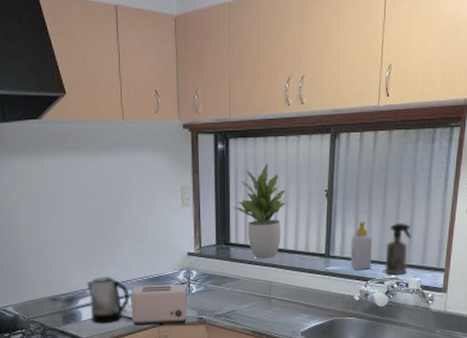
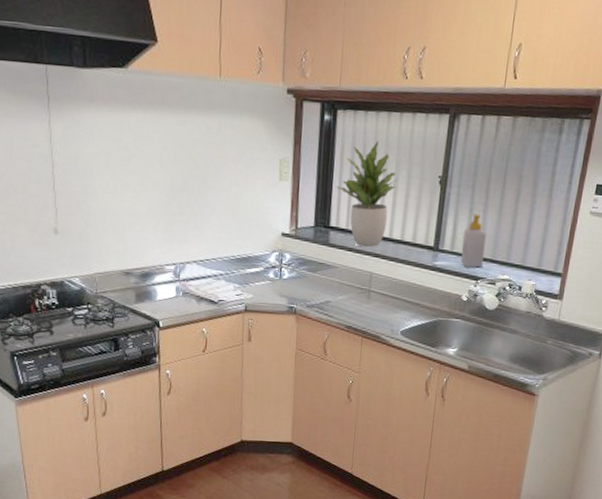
kettle: present [87,276,130,323] -> none [166,251,213,305]
toaster: present [131,283,190,326] -> none [213,265,281,312]
spray bottle: present [385,223,412,275] -> none [497,219,530,277]

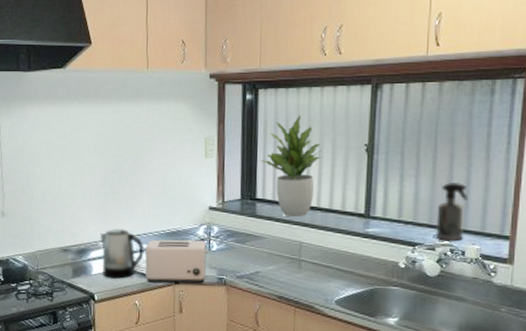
kettle: none [166,251,213,305] -> present [100,228,144,279]
toaster: none [213,265,281,312] -> present [145,239,210,284]
soap bottle: present [460,213,486,268] -> none [394,179,420,234]
spray bottle: none [497,219,530,277] -> present [436,183,469,242]

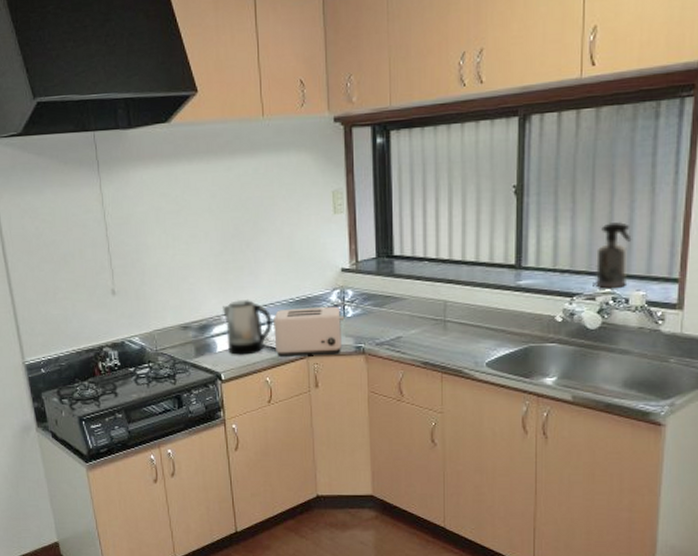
potted plant: present [260,114,323,218] -> none [395,156,466,274]

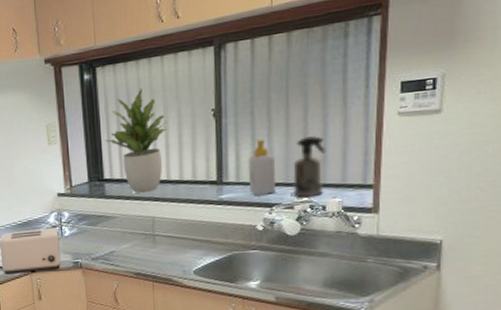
potted plant: none [395,156,466,274] -> present [104,87,168,194]
soap bottle: none [549,222,577,283] -> present [248,139,275,196]

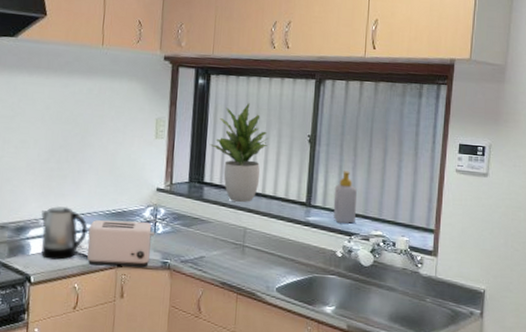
spray bottle: present [293,136,326,198] -> none [370,176,399,233]

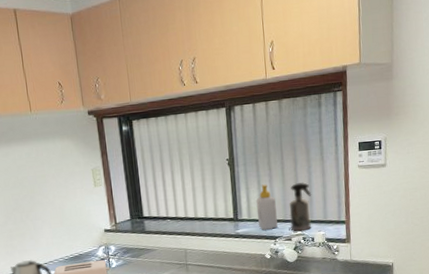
potted plant: present [209,102,269,203] -> none [142,139,193,229]
spray bottle: none [370,176,399,233] -> present [289,182,312,232]

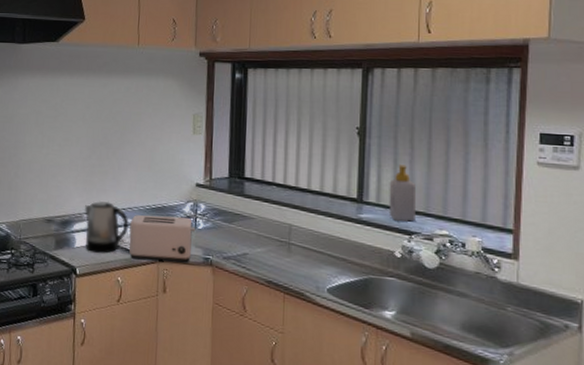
spray bottle: present [289,182,312,232] -> none [433,170,467,232]

